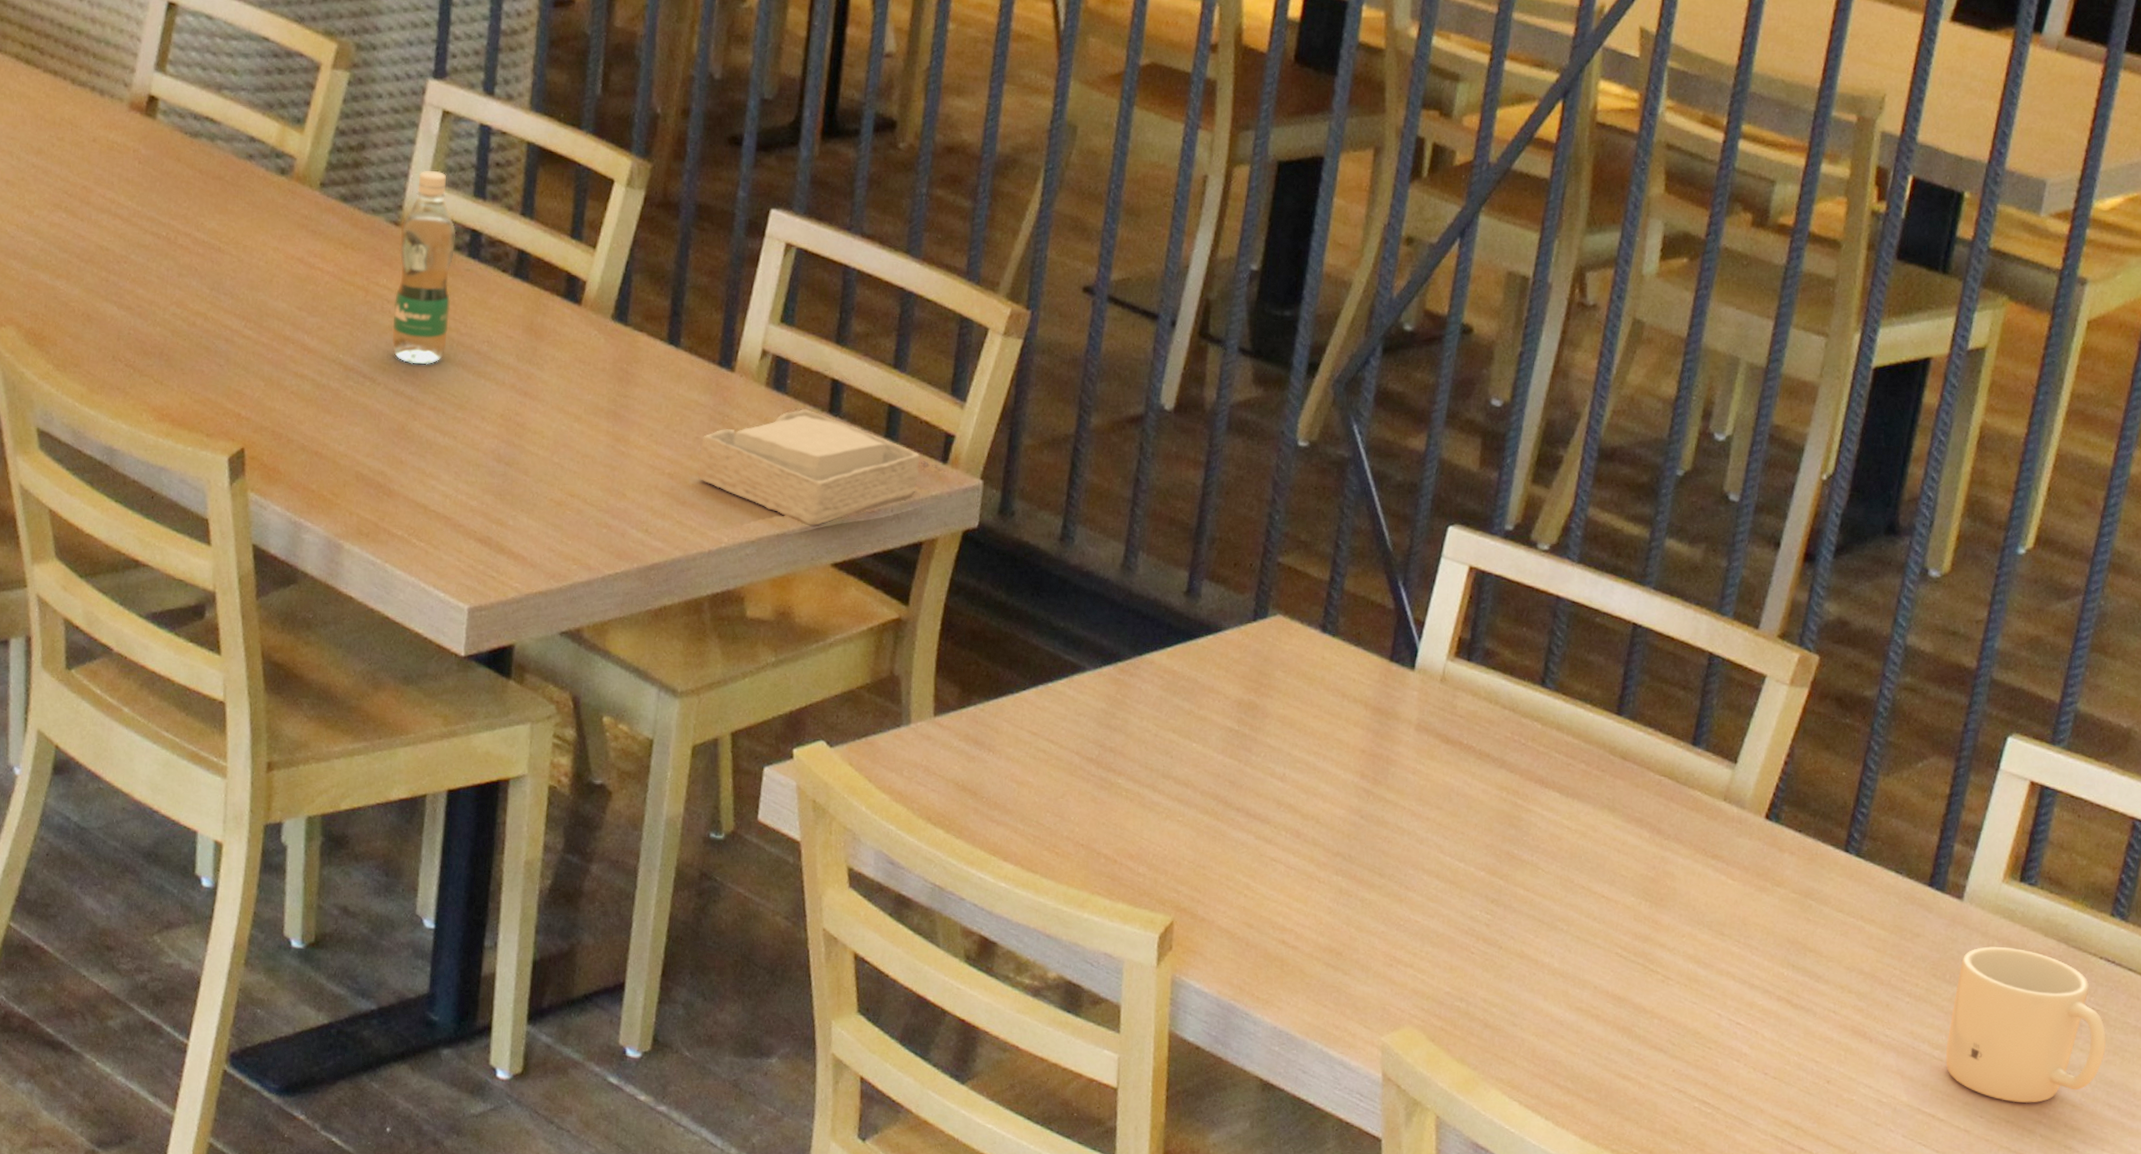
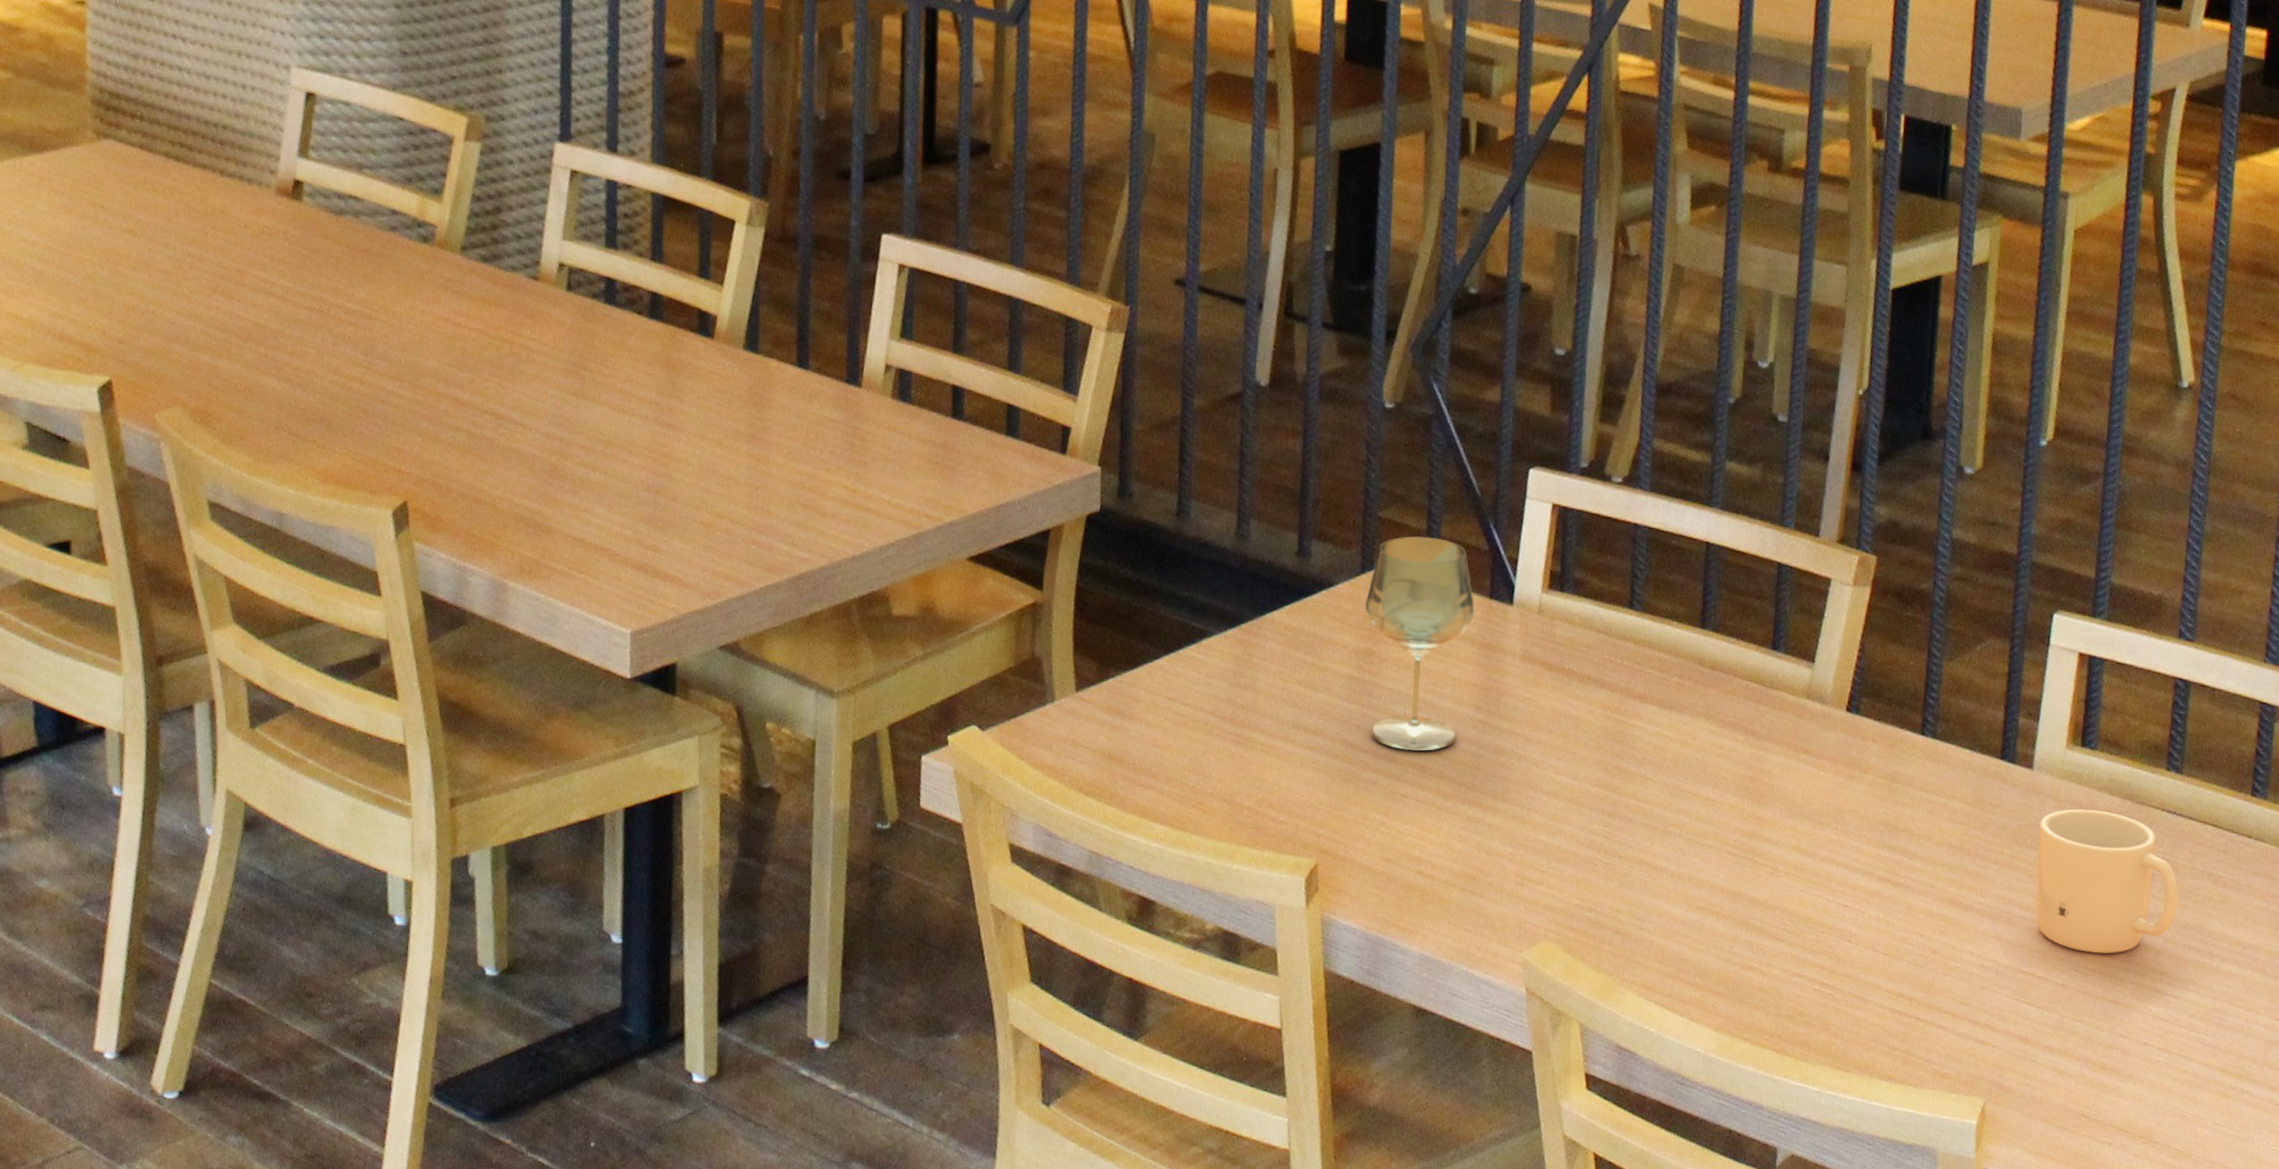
bottle: present [392,171,457,365] -> none [539,227,592,408]
napkin holder: present [697,409,919,526] -> none [834,416,1040,524]
wine glass: none [1245,586,1373,815] -> present [1364,536,1475,751]

